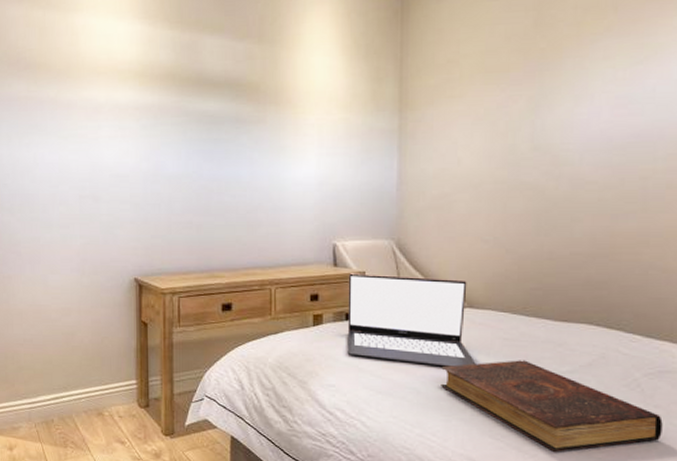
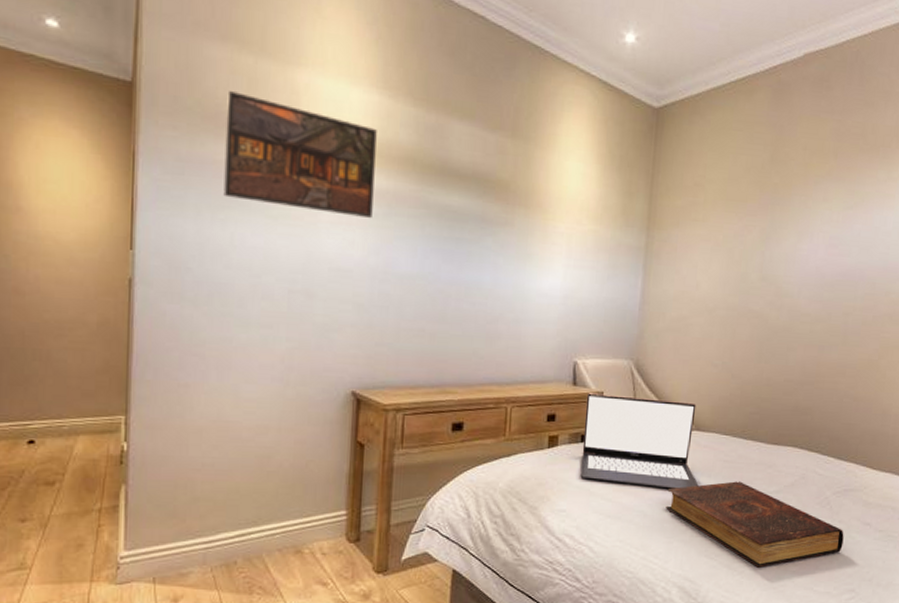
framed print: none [25,40,142,130] -> present [223,91,377,218]

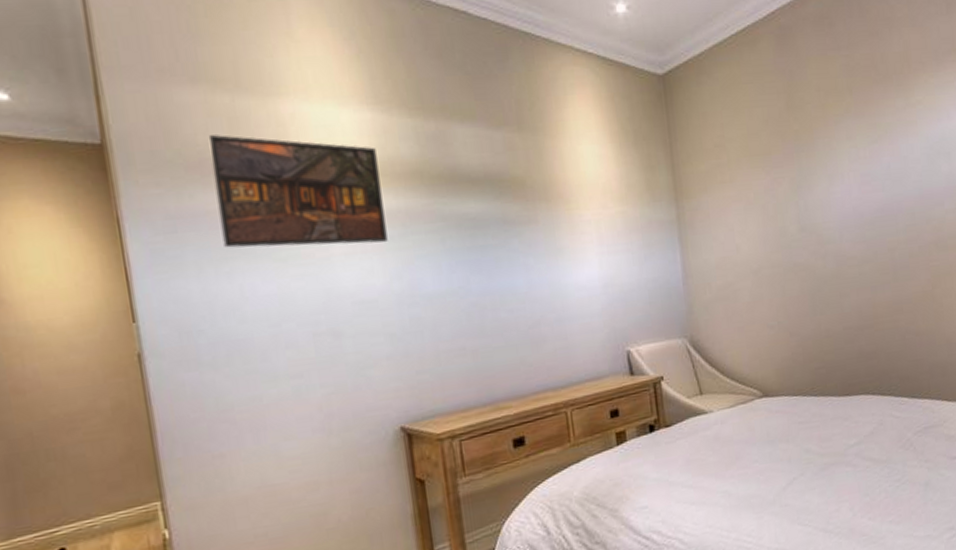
laptop: present [581,393,699,489] -> none [646,369,778,470]
book: present [666,481,844,568] -> none [747,440,934,525]

